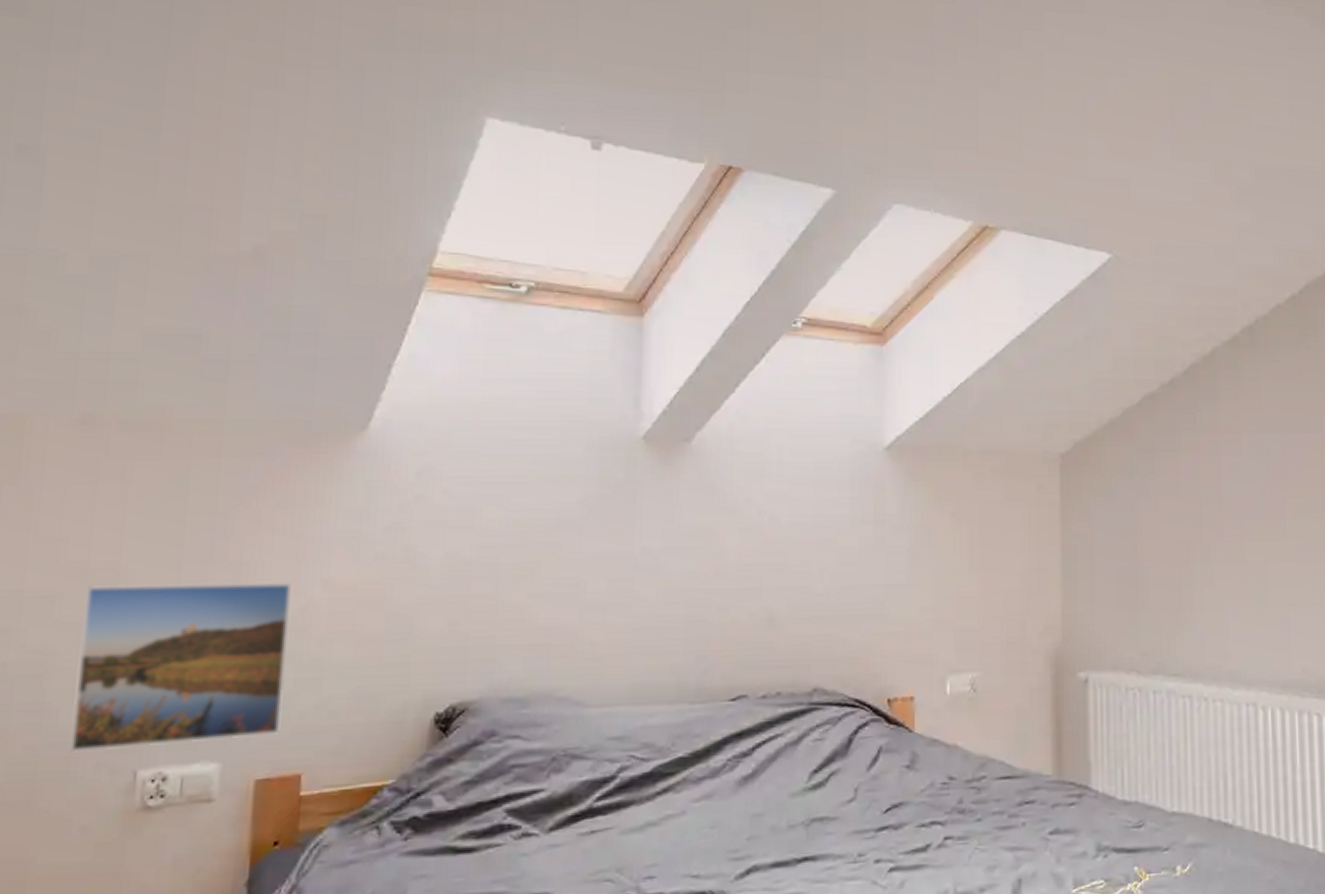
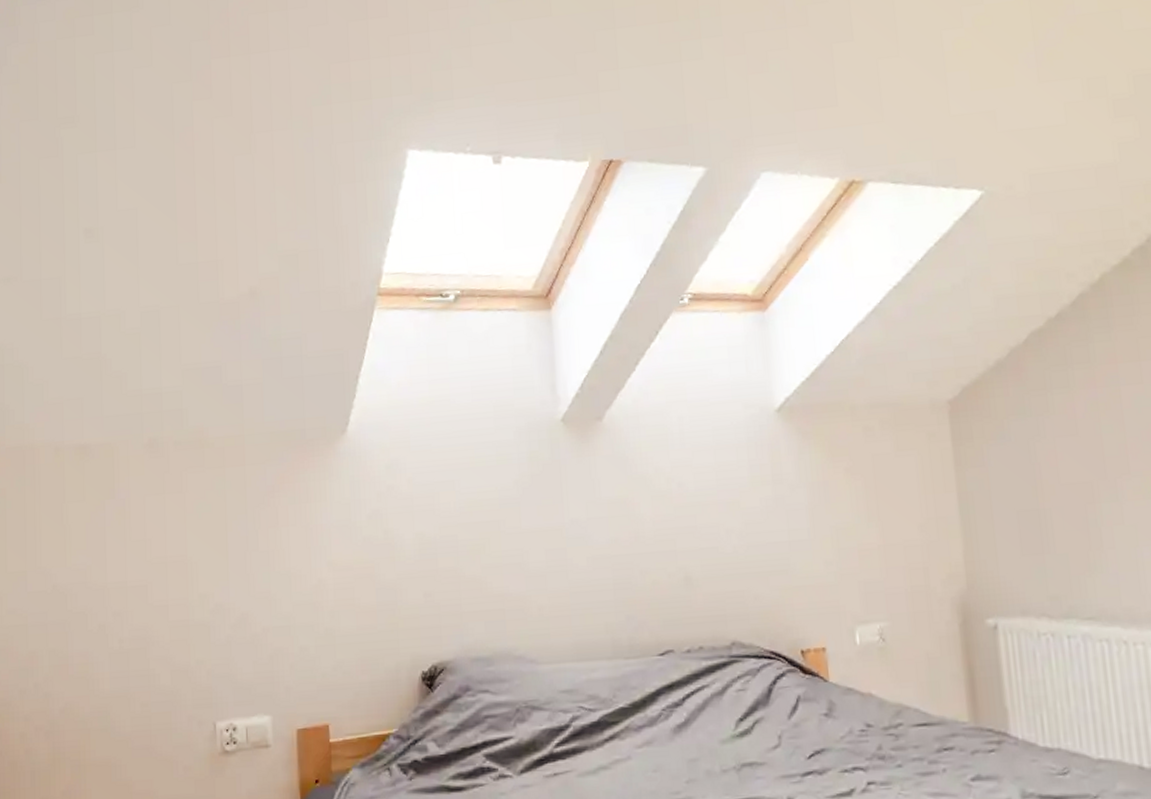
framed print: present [69,581,291,753] -> none [167,565,310,708]

